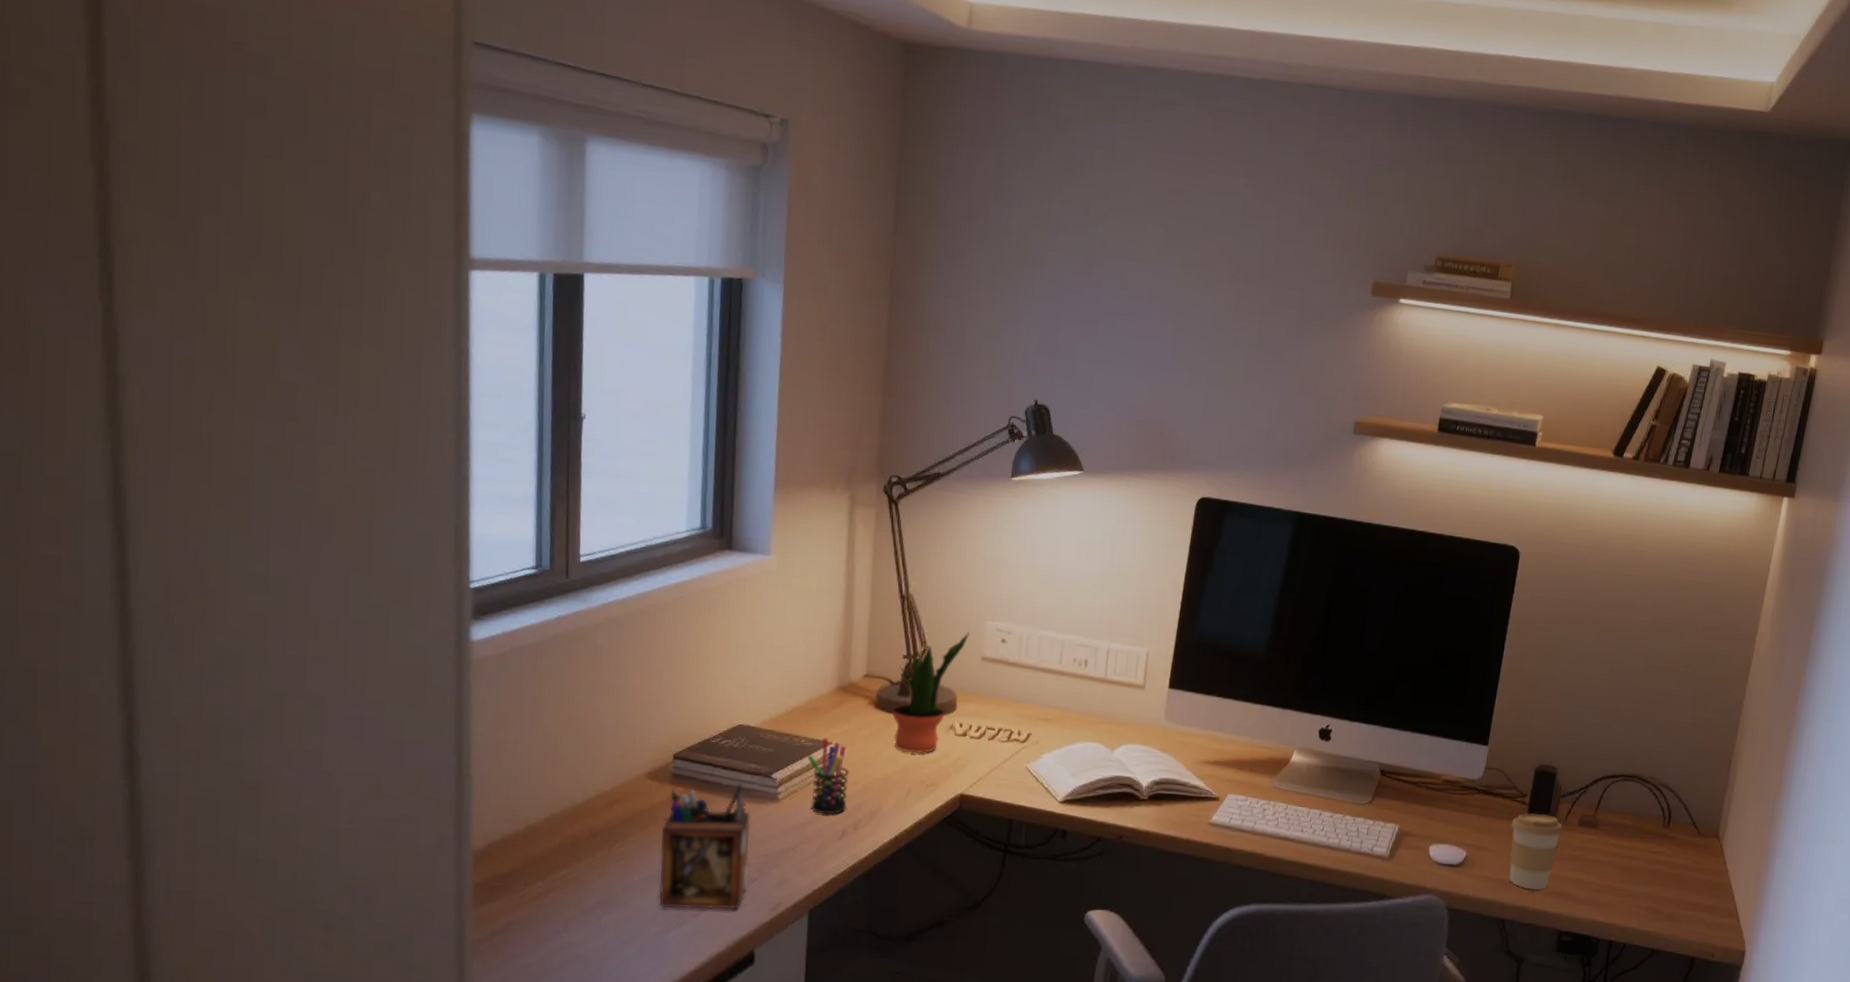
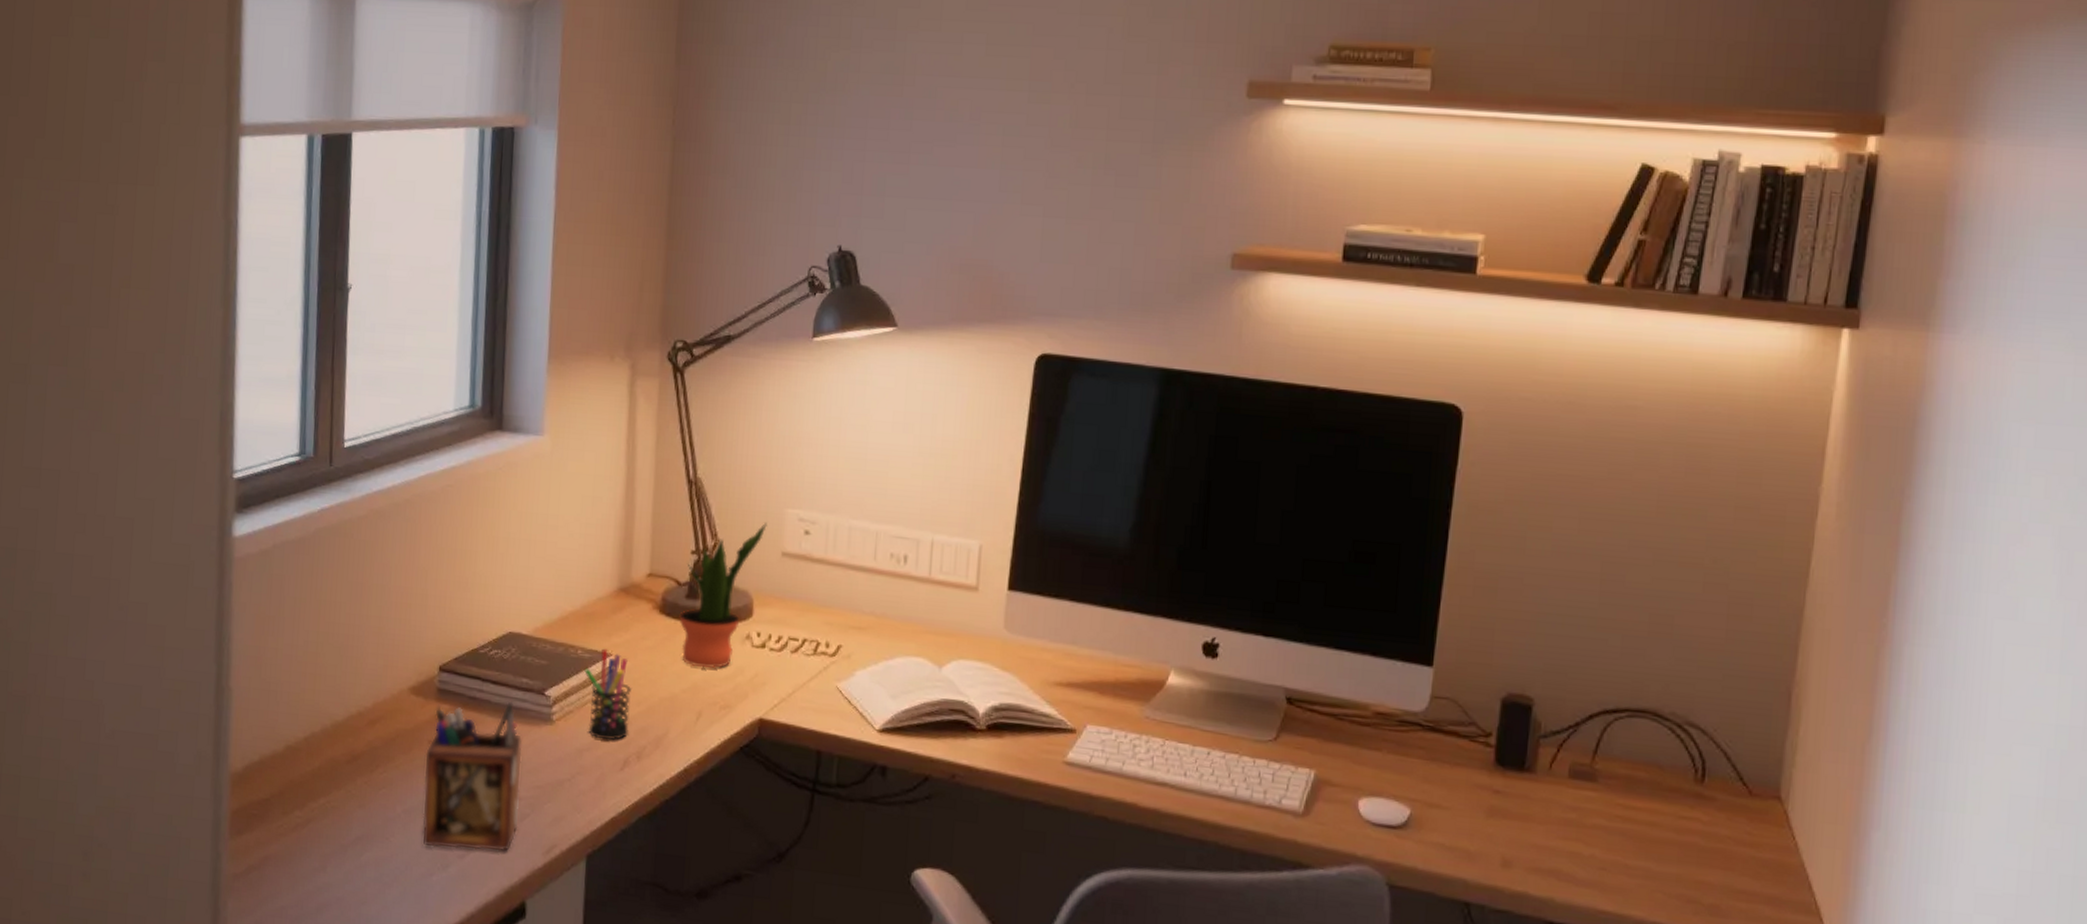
coffee cup: present [1509,813,1563,890] -> none [1472,758,1546,864]

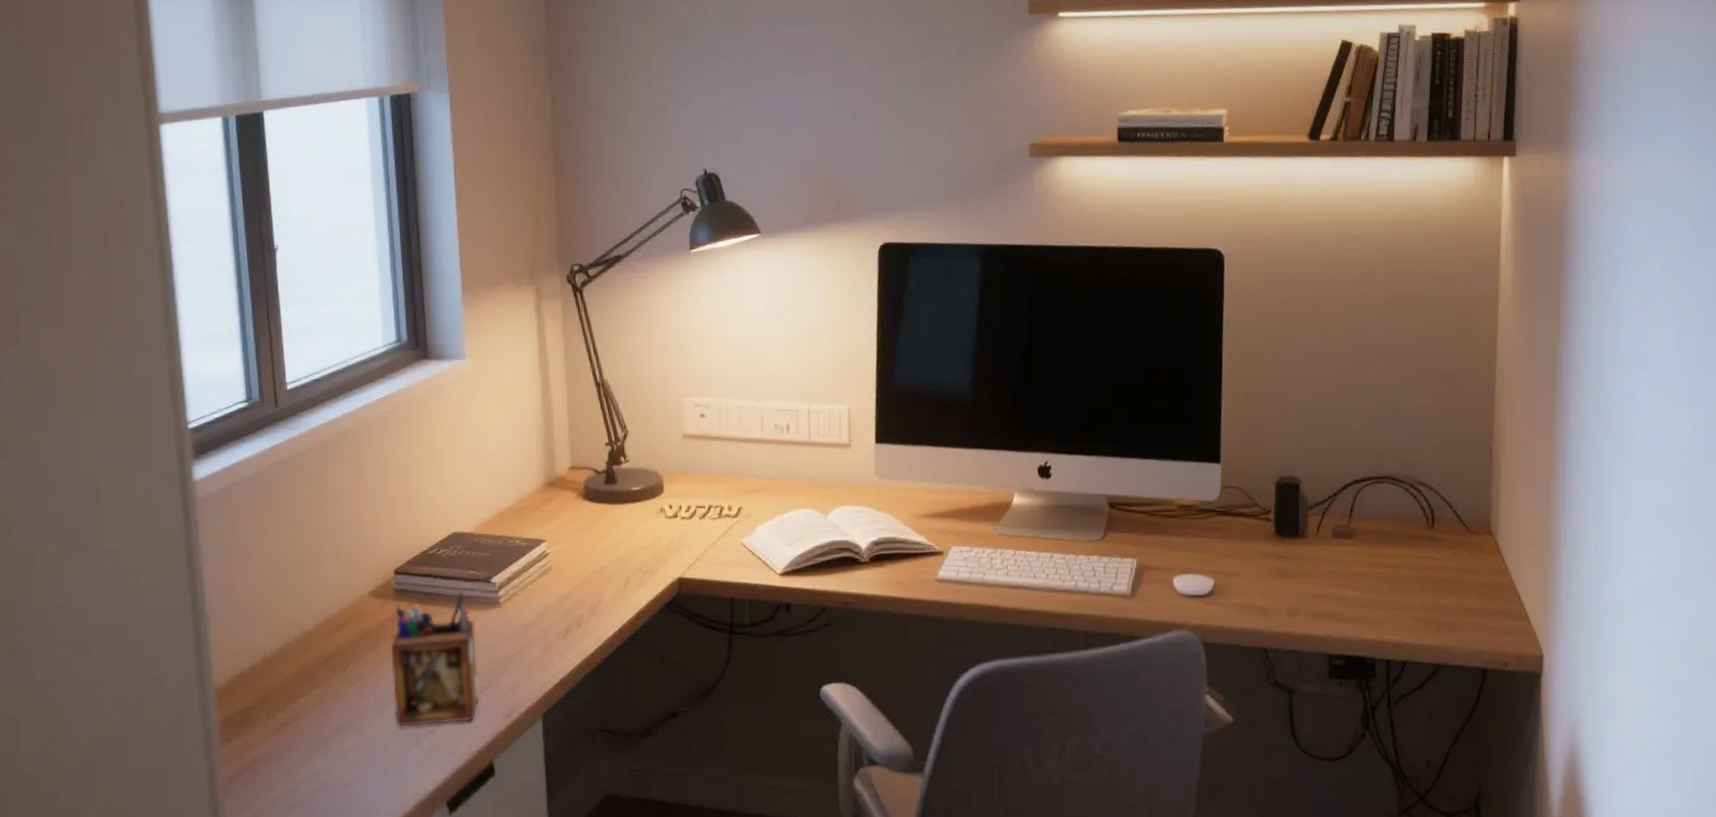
pen holder: present [584,648,632,741] -> none [523,536,567,614]
potted plant: present [679,522,767,669] -> none [600,411,668,541]

